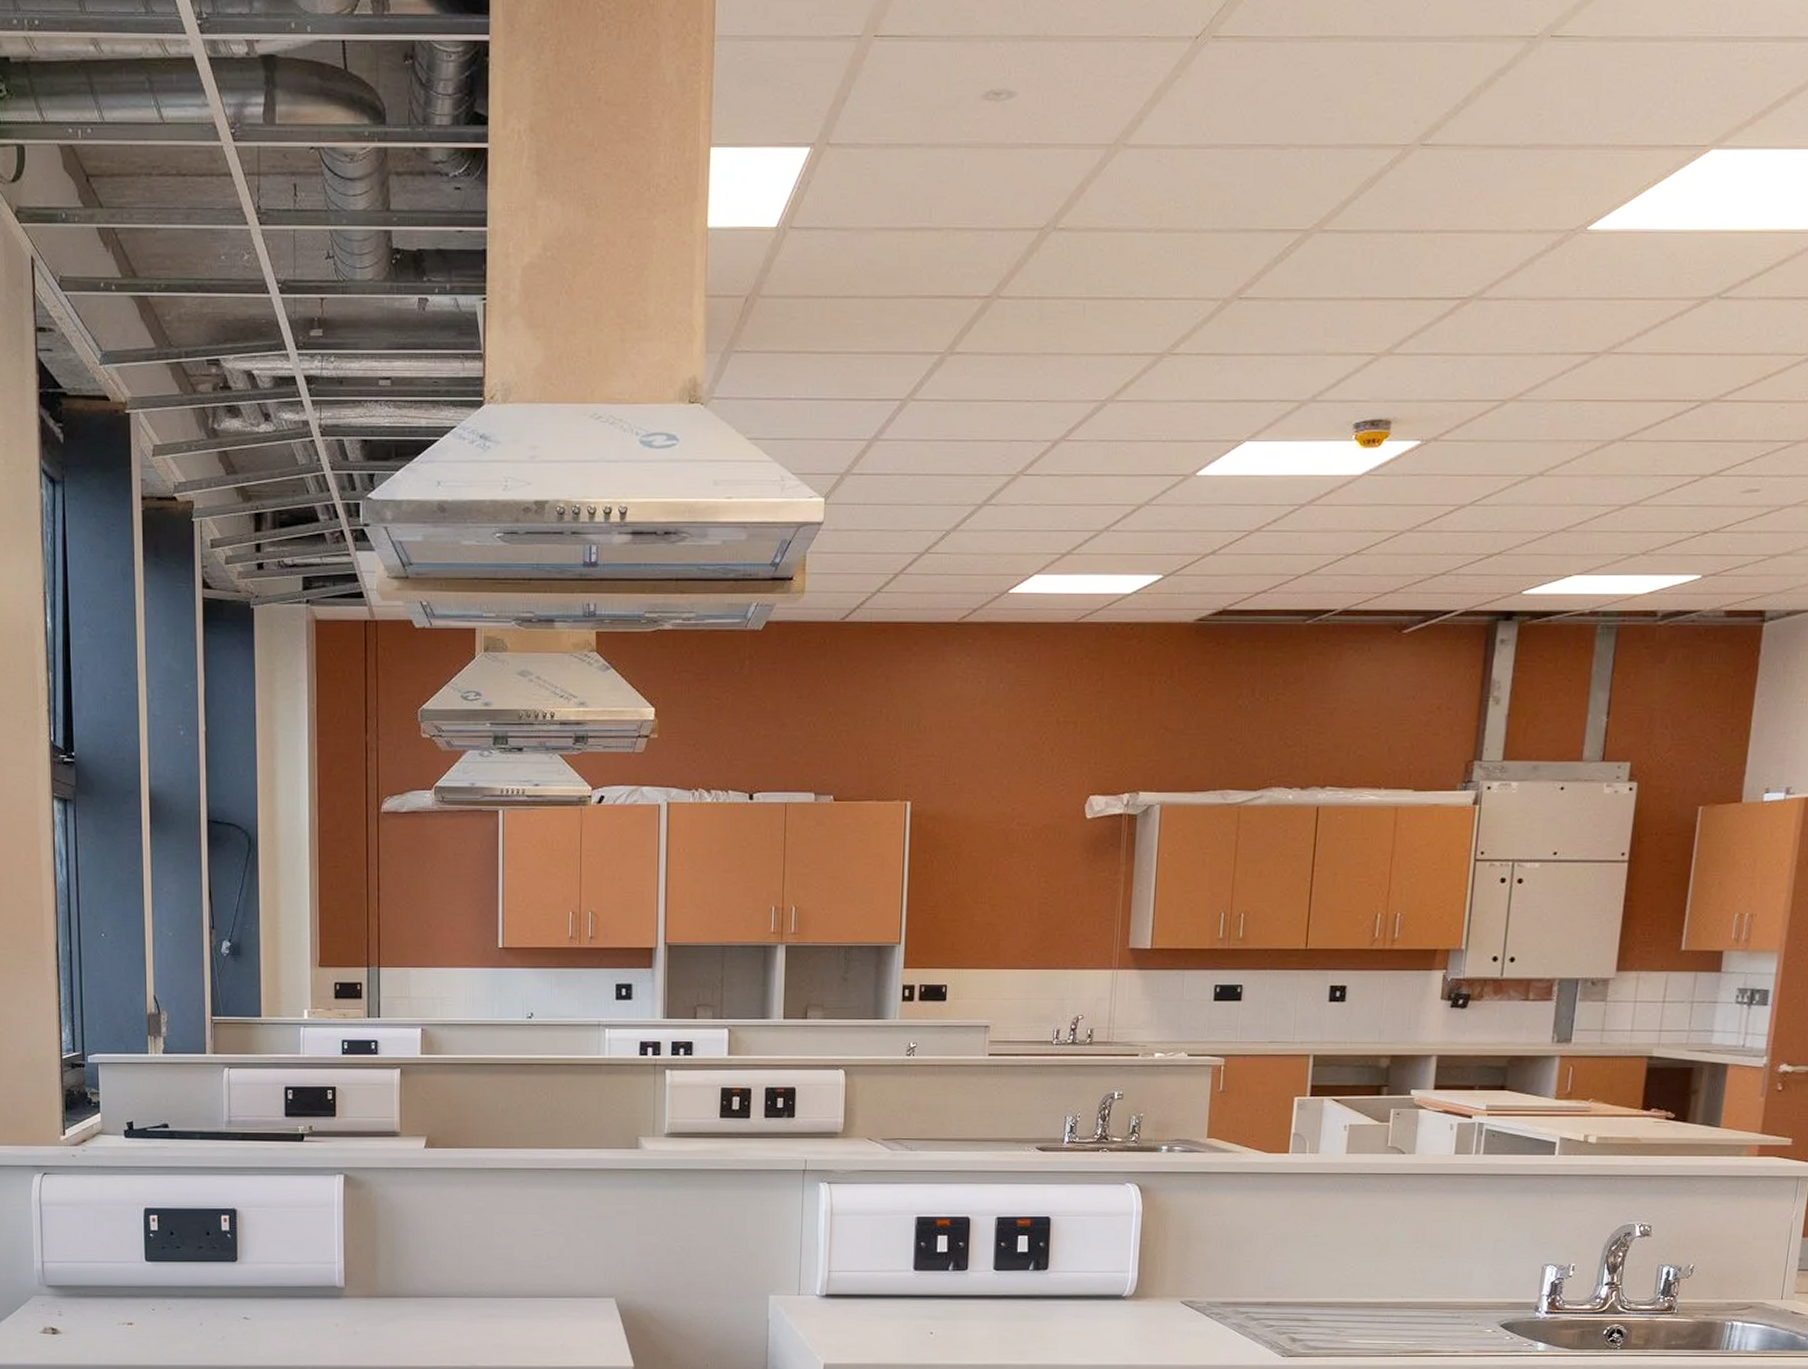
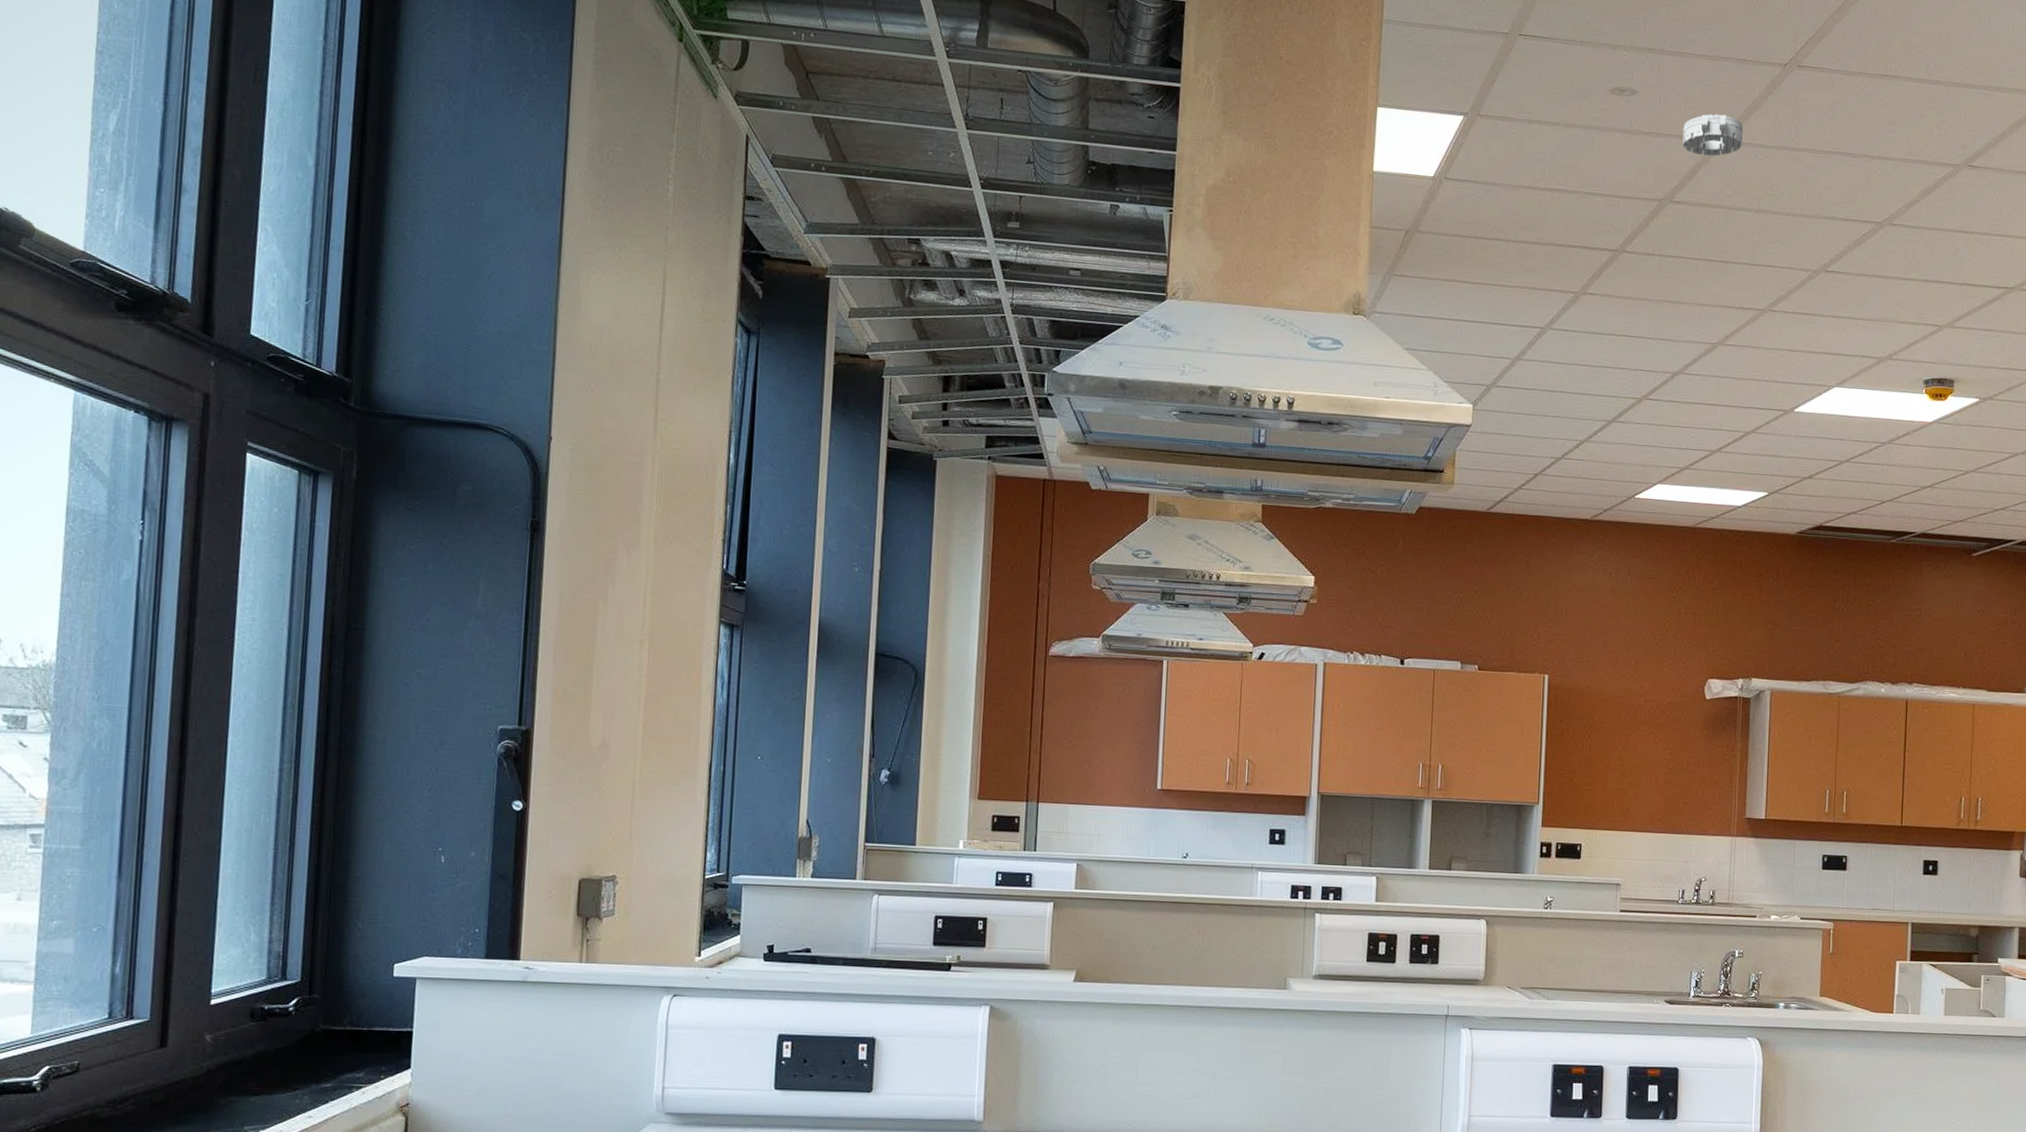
smoke detector: none [1069,111,1144,167] -> present [1682,114,1744,157]

